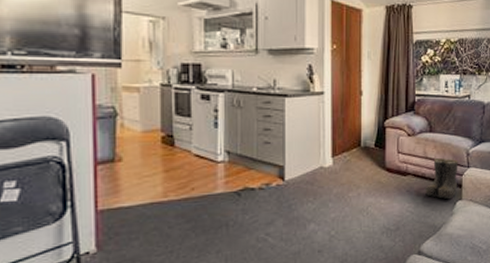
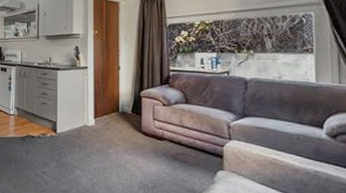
boots: present [425,158,458,199] -> none [182,128,218,167]

